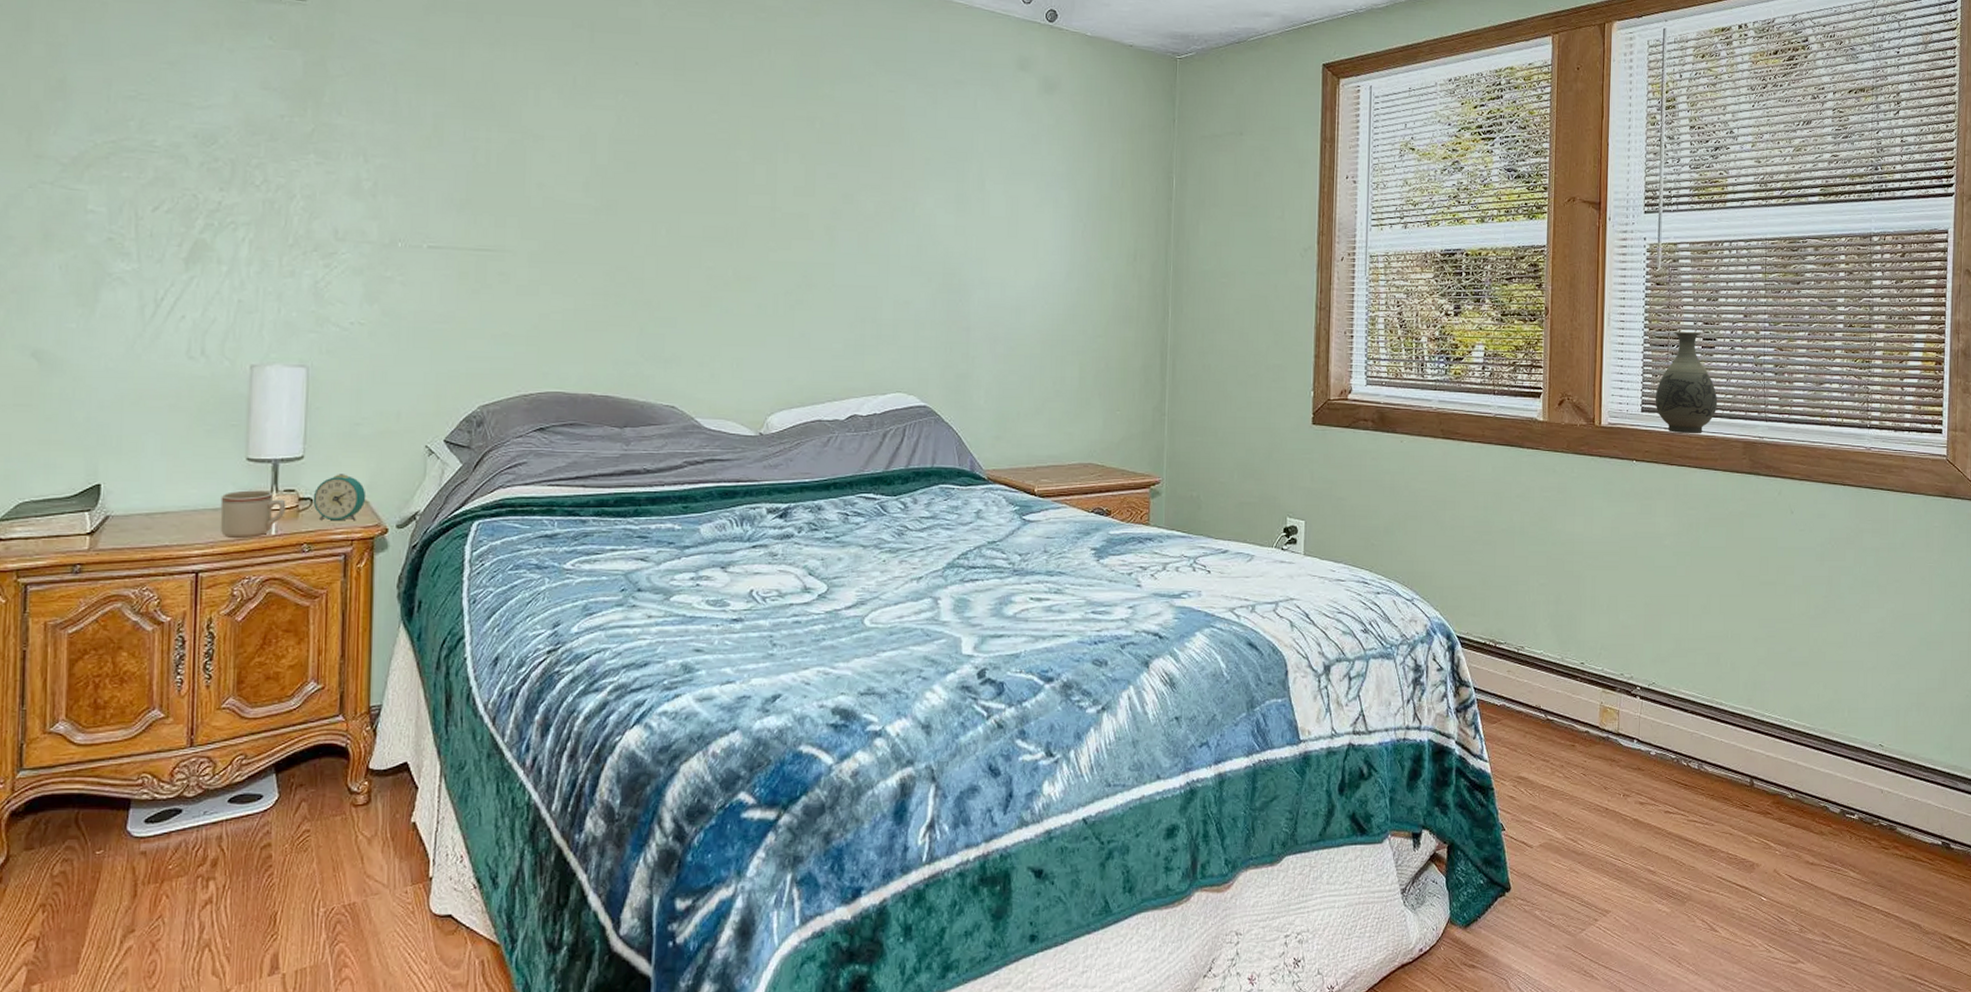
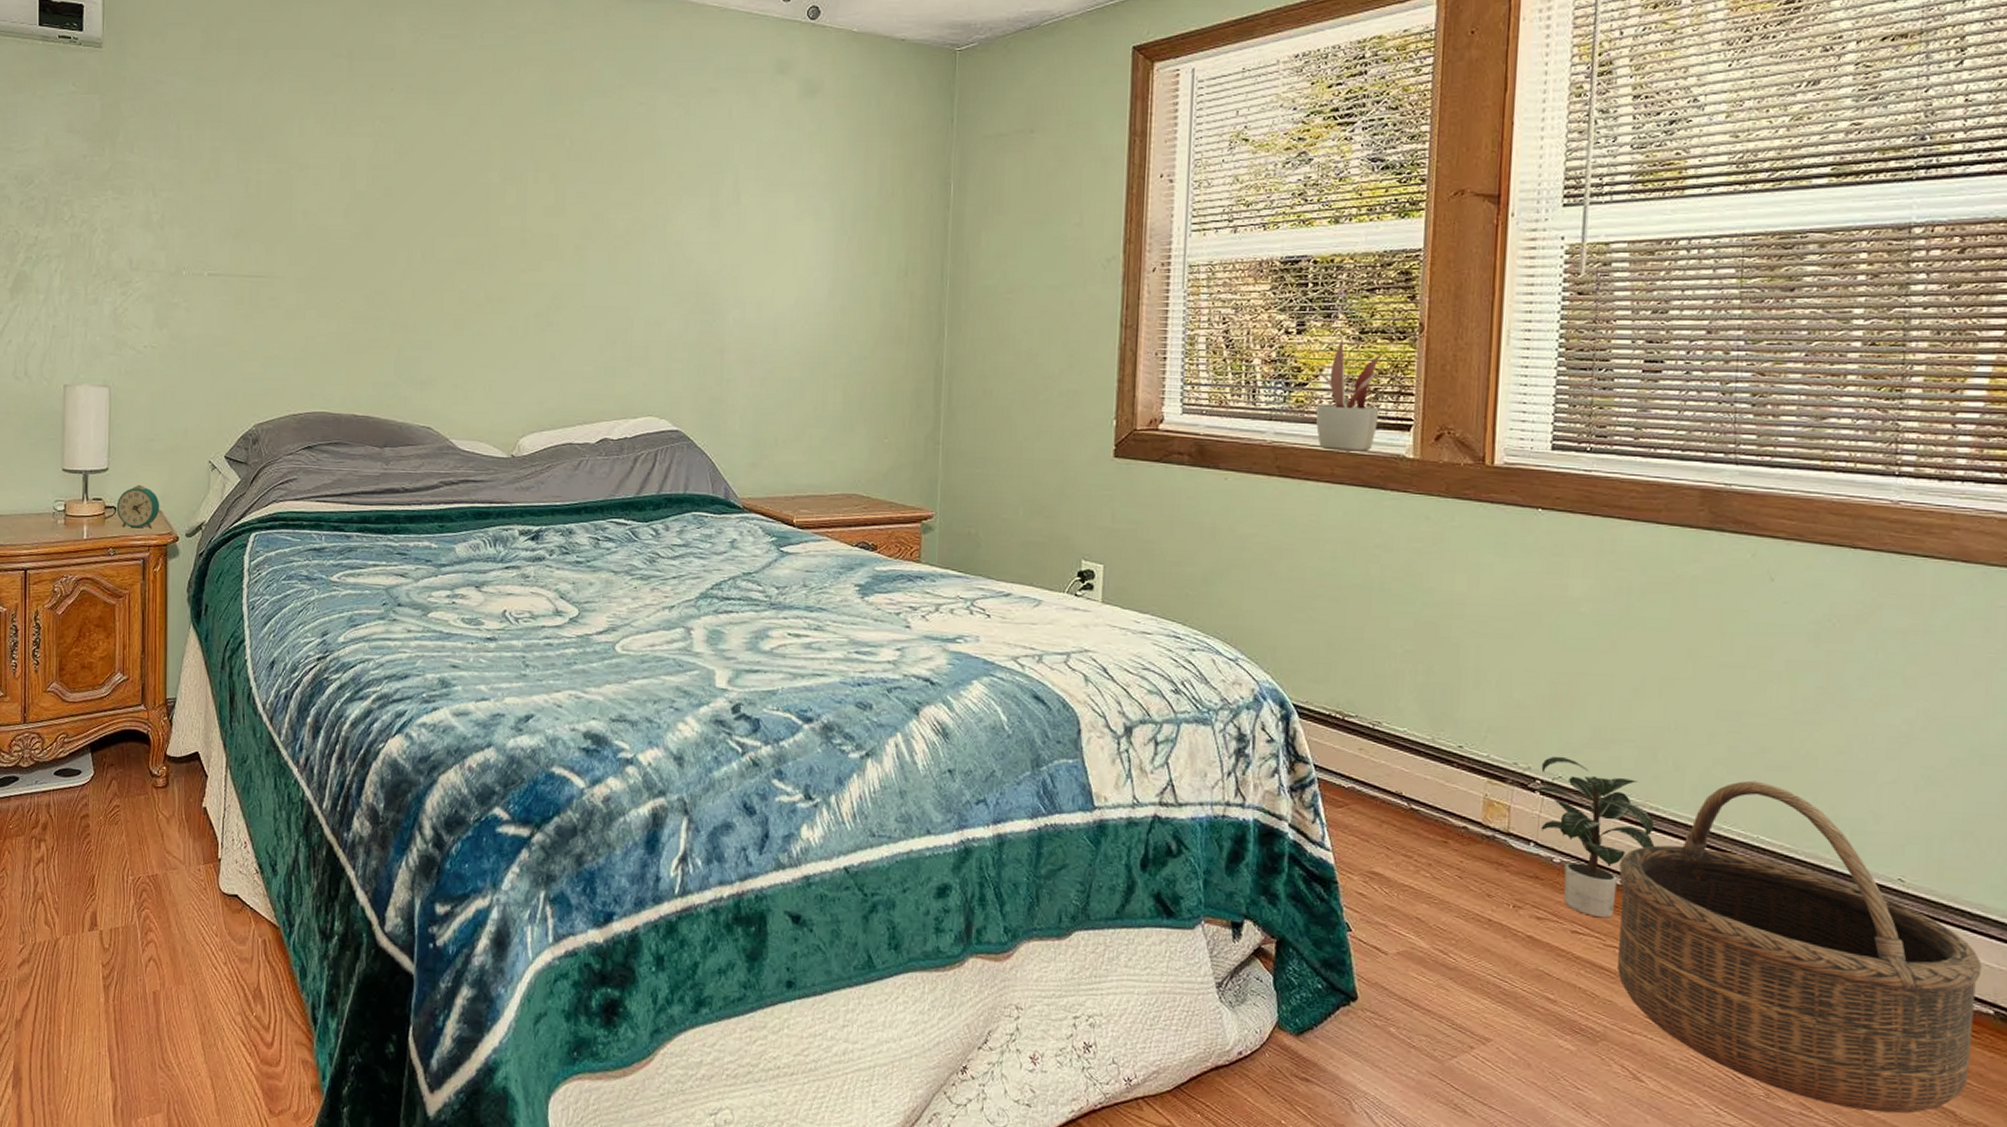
mug: present [220,490,286,539] -> none [42,498,95,542]
potted plant: none [1469,317,1519,417] -> present [1315,336,1383,453]
potted plant: none [1637,665,1720,798] -> present [1537,756,1655,918]
vase: present [1655,331,1718,434] -> none [1571,351,1664,479]
basket: none [1697,675,1934,933] -> present [1617,780,1983,1114]

